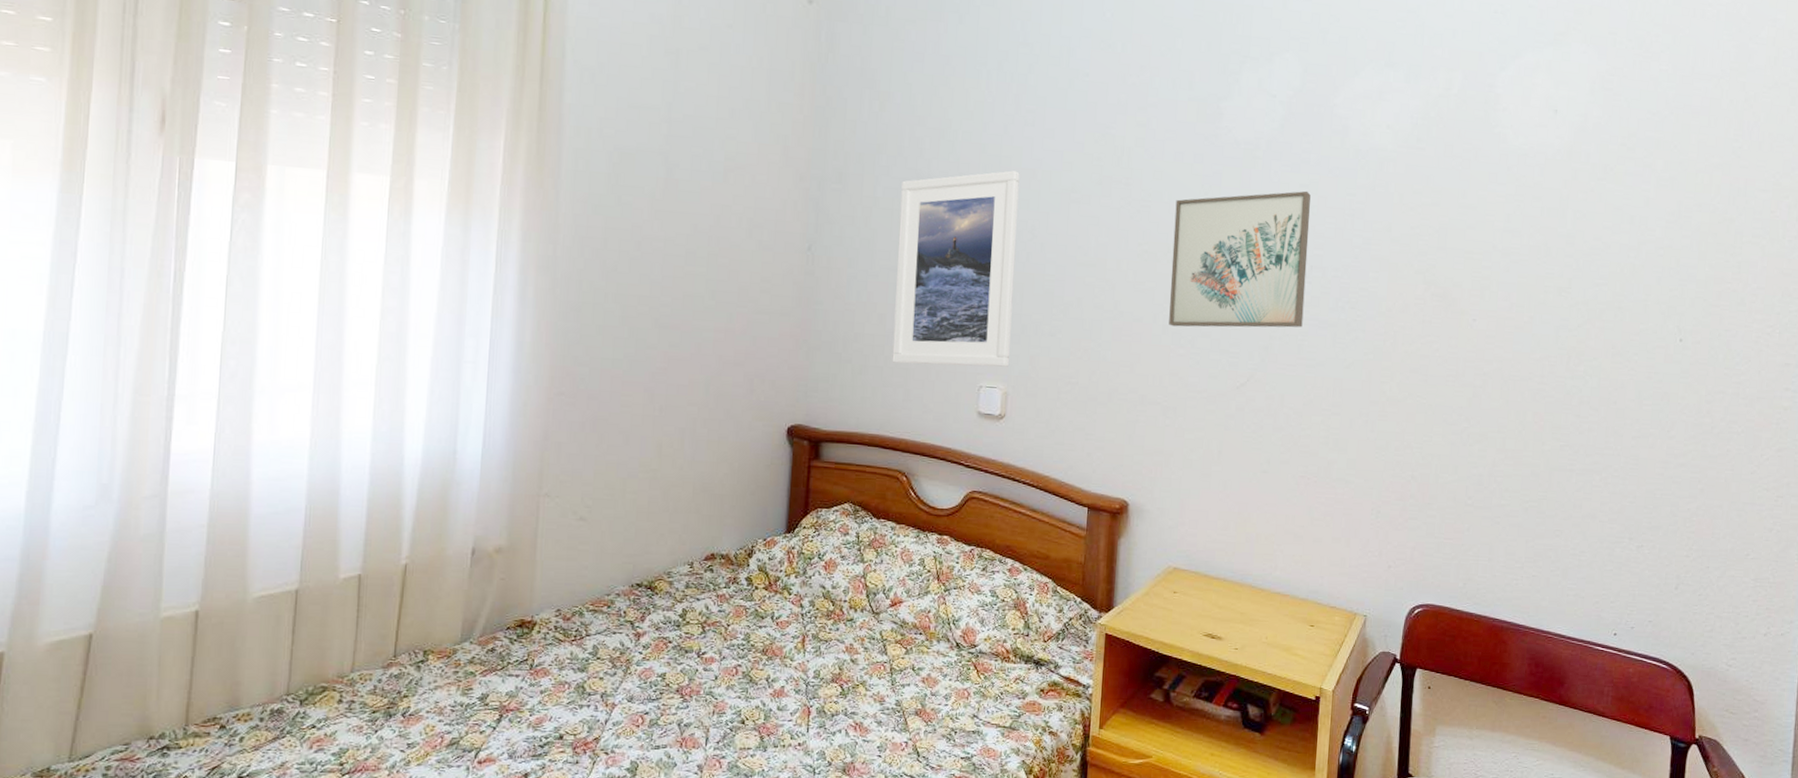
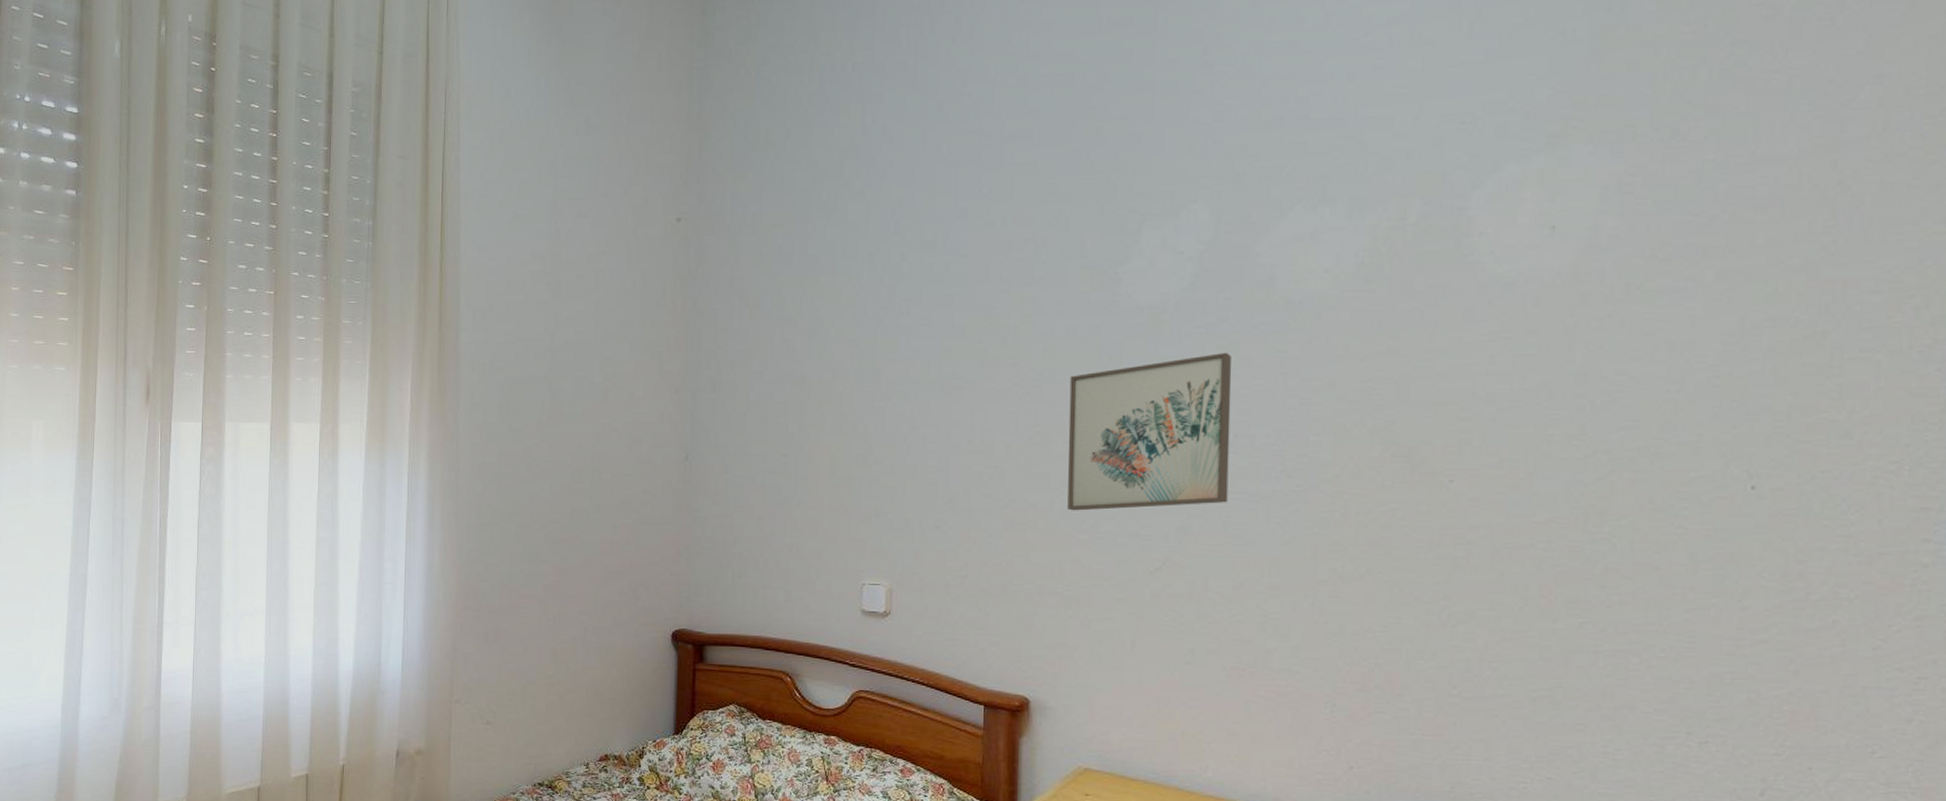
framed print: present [892,170,1020,367] -> none [771,363,896,565]

